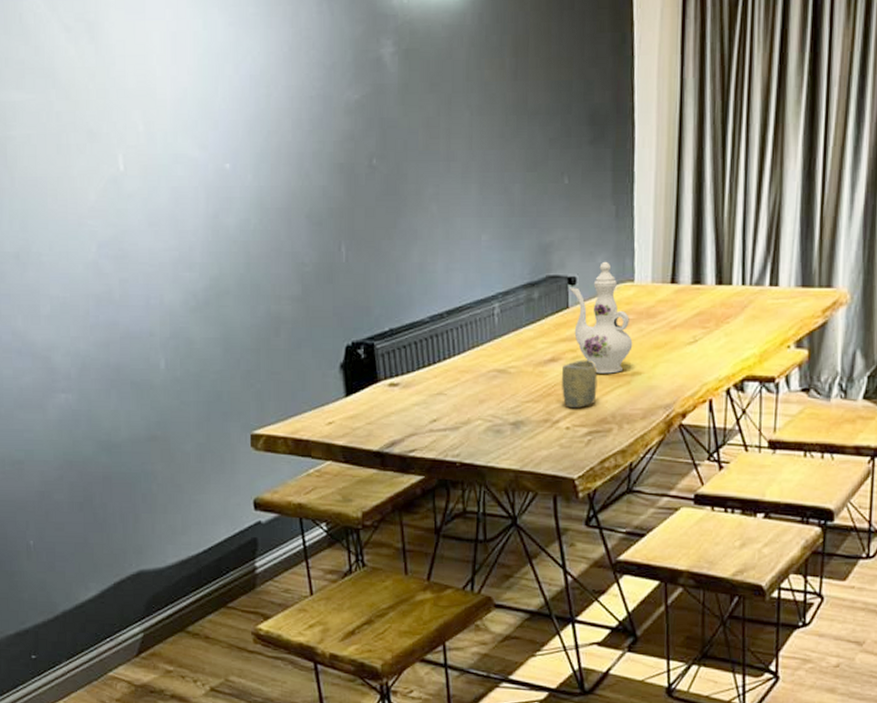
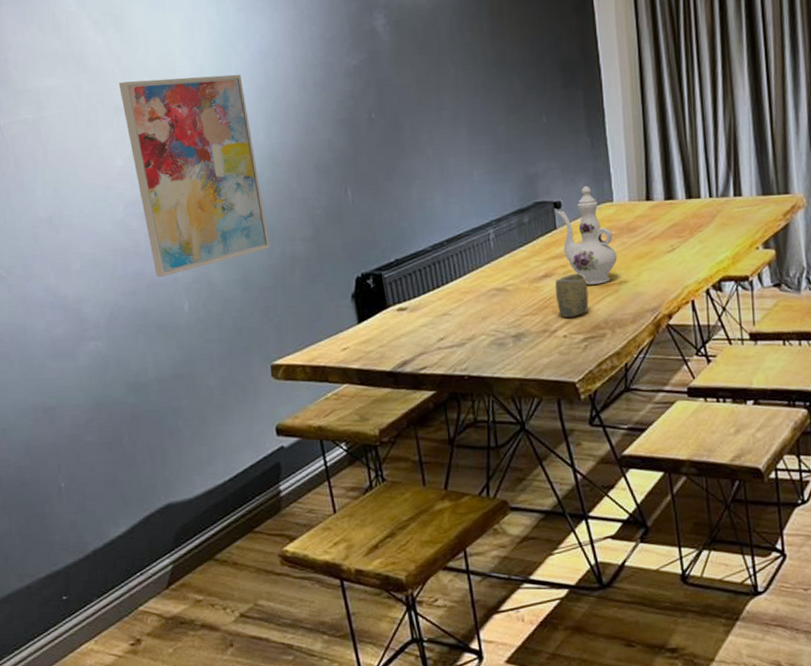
wall art: none [92,101,254,329] -> present [118,74,270,277]

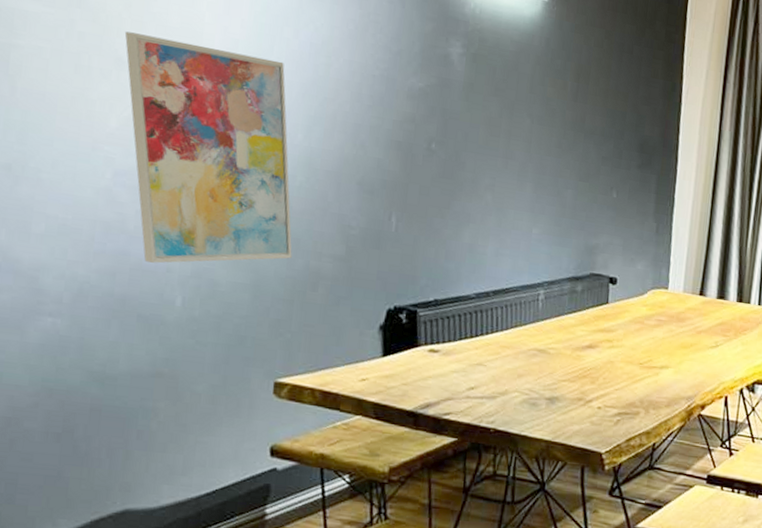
ewer: present [555,185,617,285] -> none [610,268,663,365]
cup: present [555,273,589,318] -> none [596,349,630,391]

